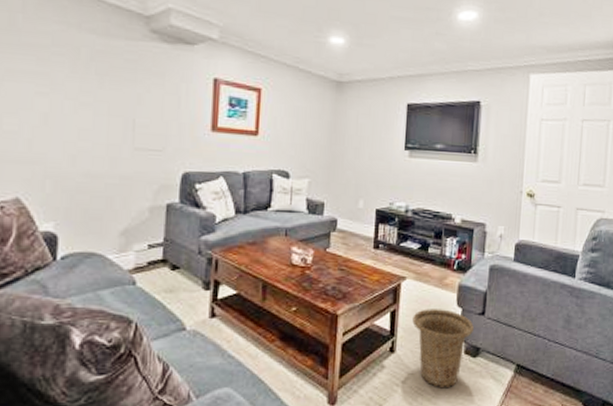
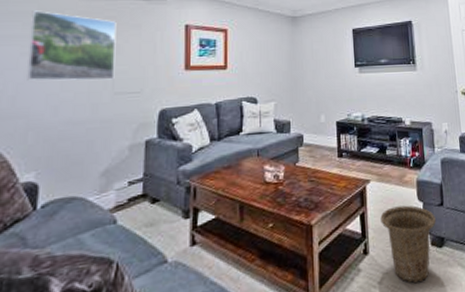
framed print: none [43,44,138,133] -> present [27,10,117,81]

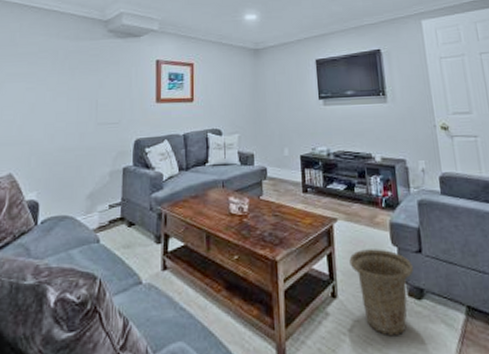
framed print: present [27,10,117,81] -> none [31,51,99,112]

